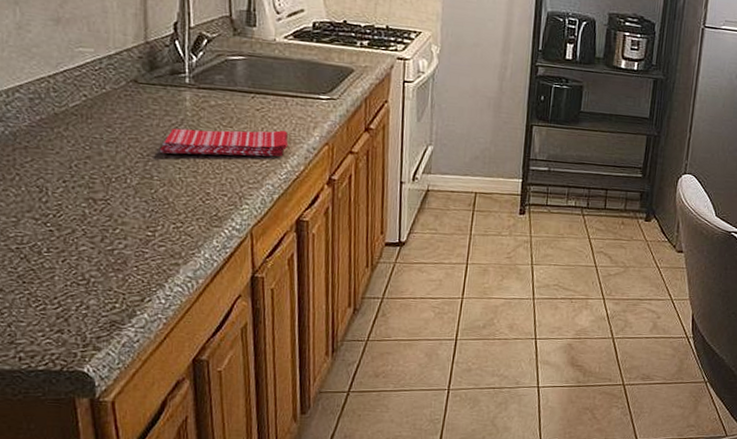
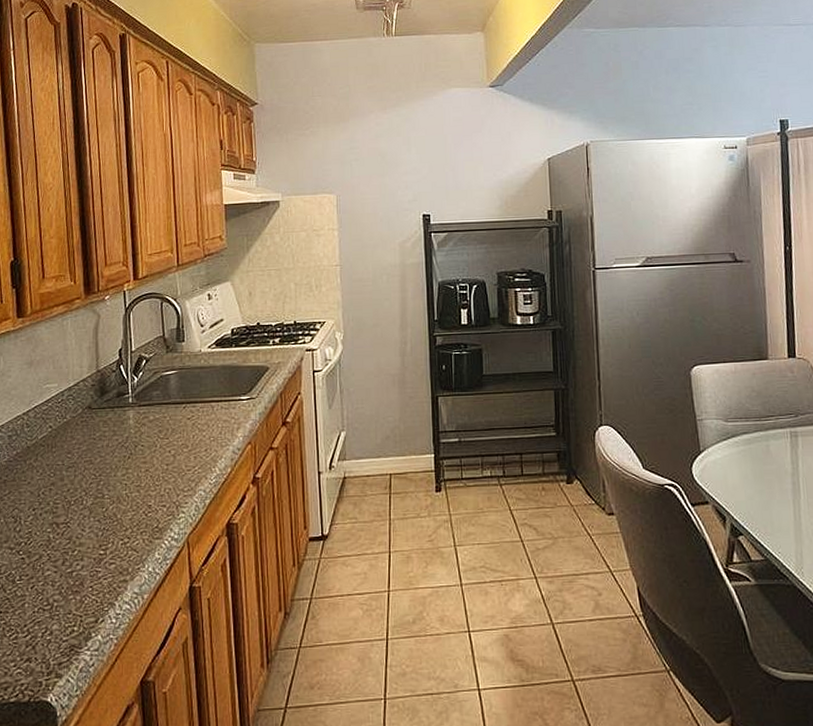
dish towel: present [159,128,289,157] -> none [109,435,216,471]

